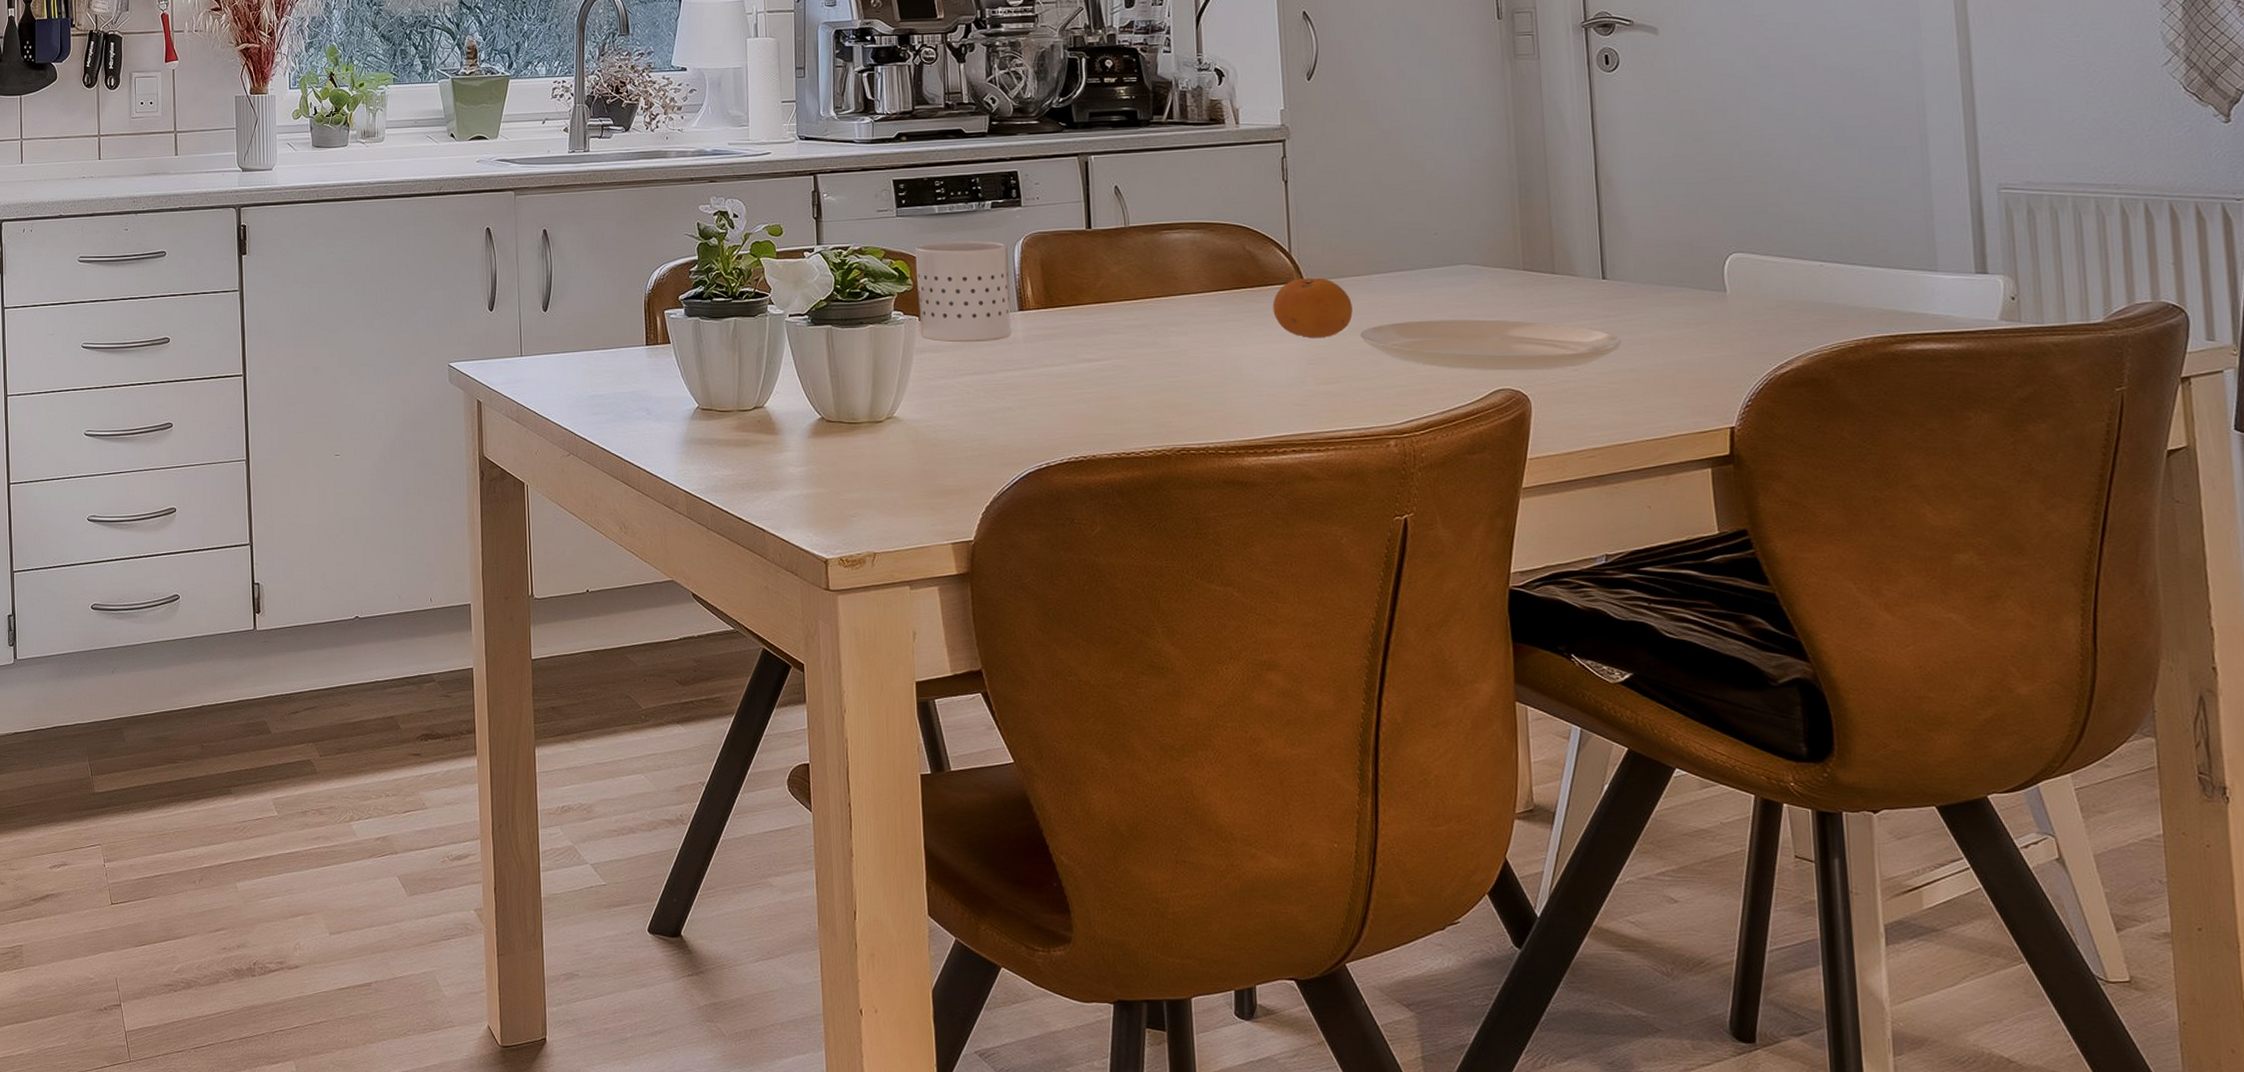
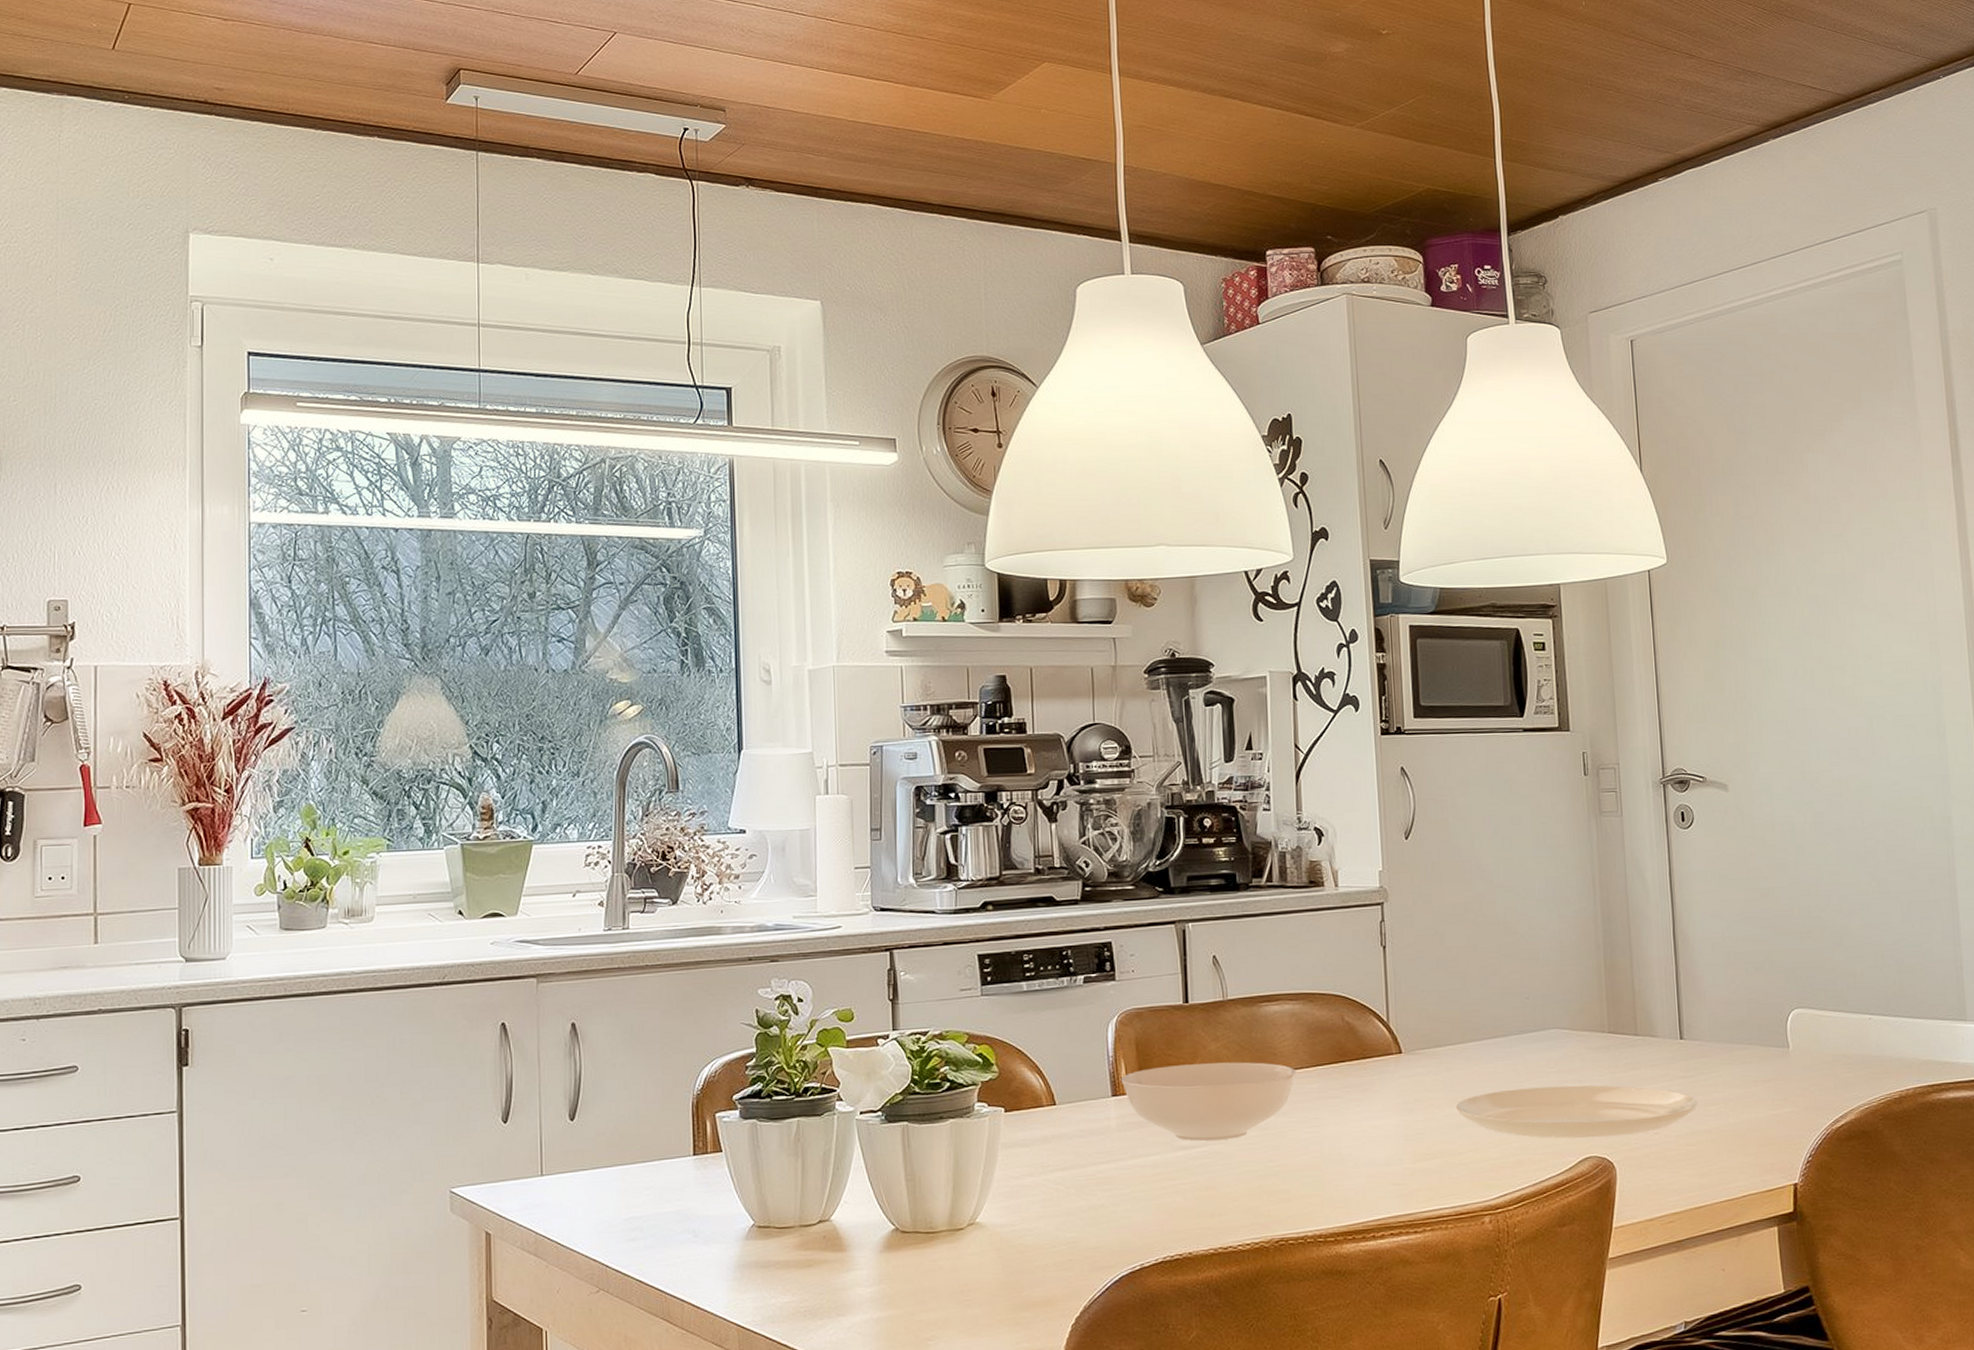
mug: present [914,240,1012,343] -> none [1000,1020,1105,1135]
bowl: none [1027,284,1198,355] -> present [1120,1062,1297,1141]
fruit: present [1272,278,1353,338] -> none [1371,1048,1449,1113]

